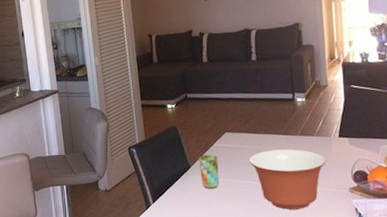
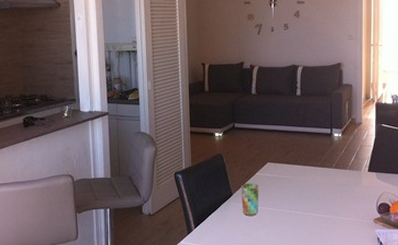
mixing bowl: present [249,149,327,209] -> none [287,181,356,237]

